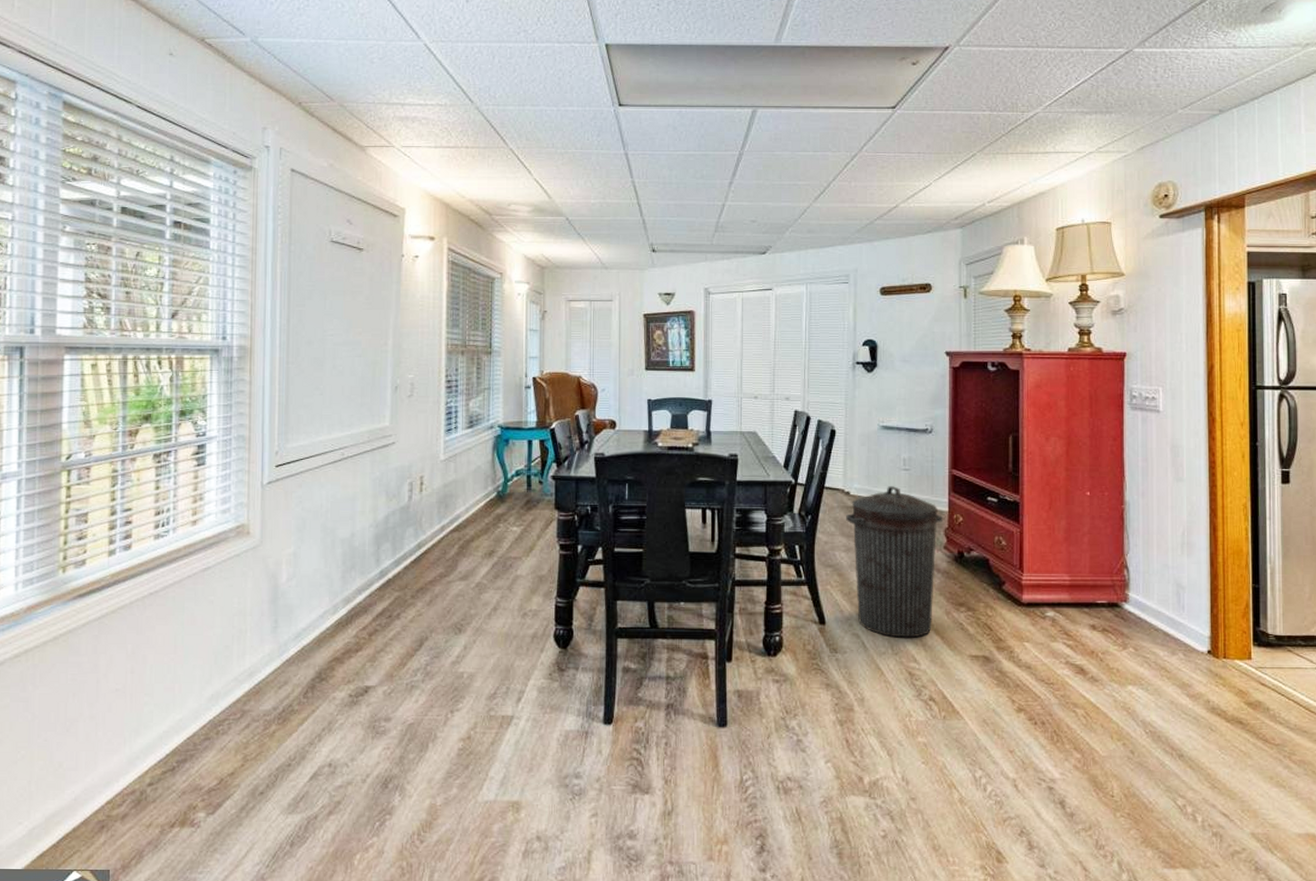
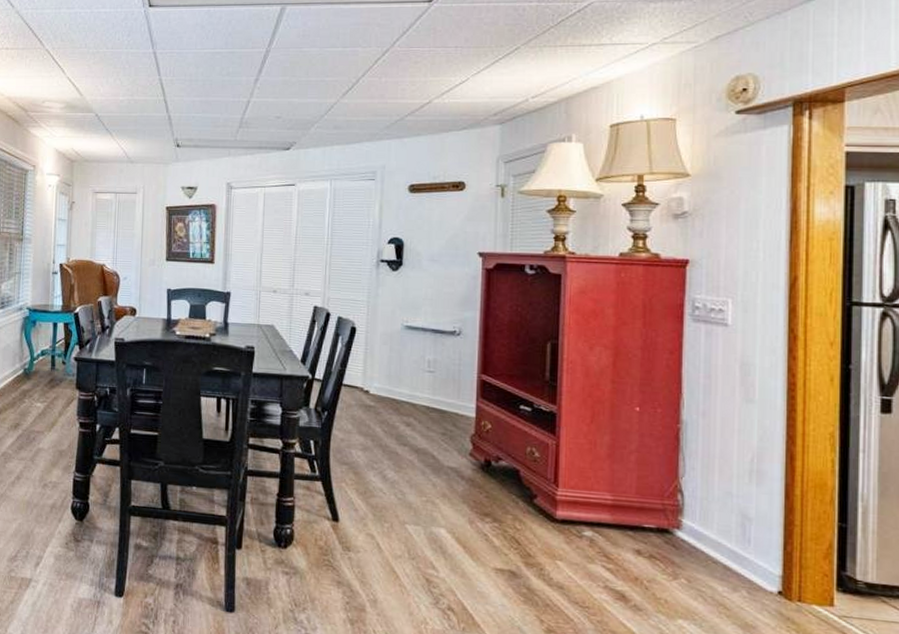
trash can: present [846,486,942,638] -> none [364,387,469,544]

